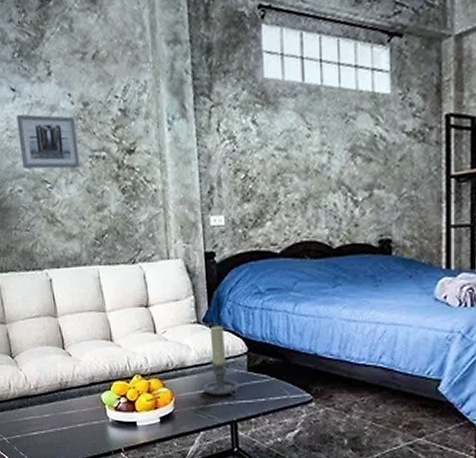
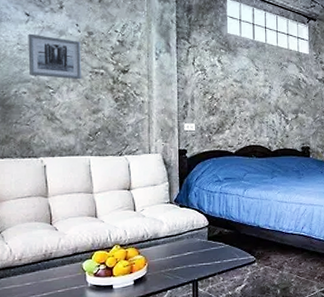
candle holder: present [203,325,239,396] -> none [172,205,201,260]

